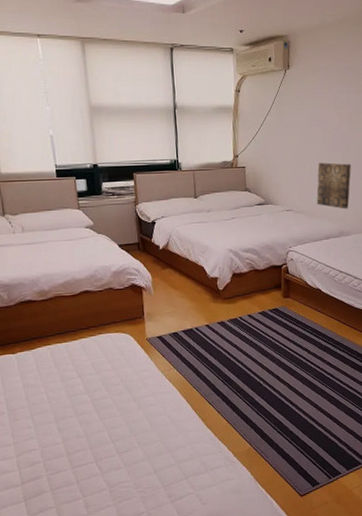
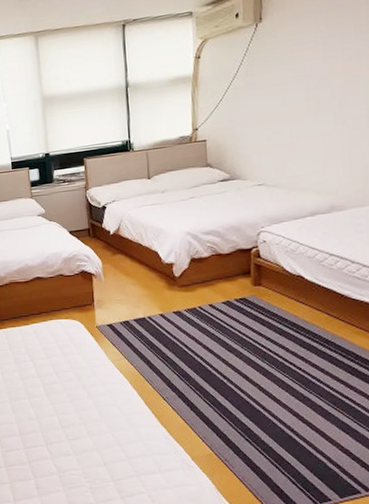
wall art: present [316,162,351,209] -> none [297,123,347,179]

